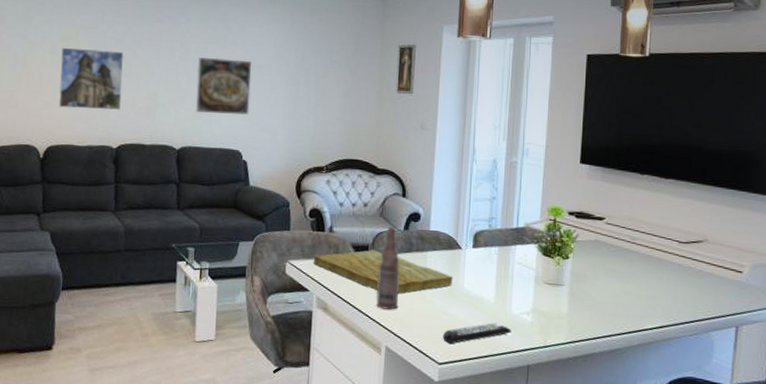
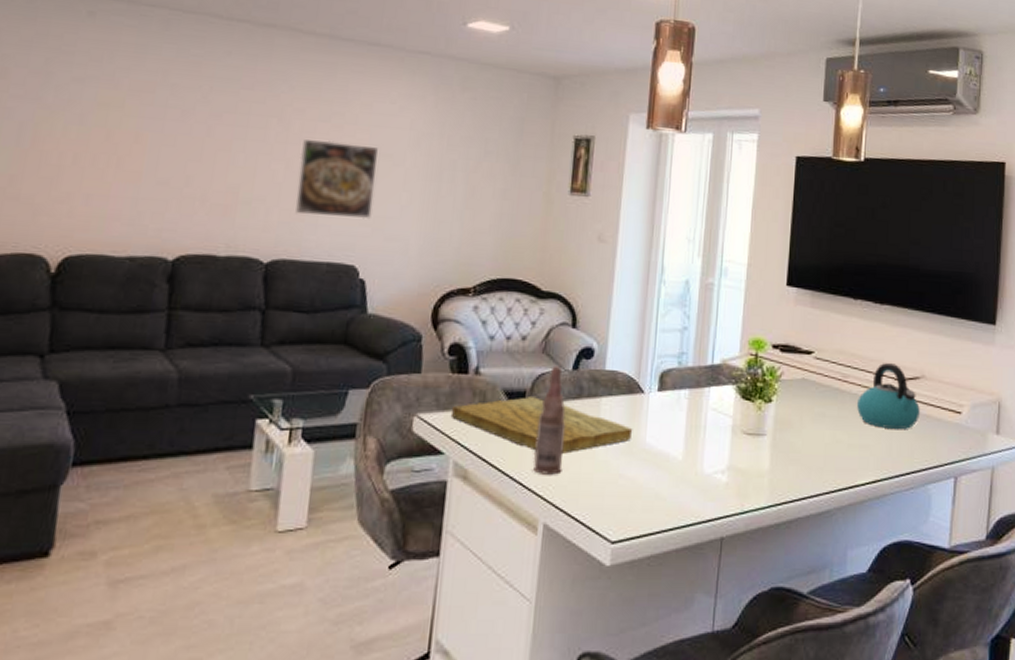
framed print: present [58,47,124,111] -> none [85,116,194,209]
remote control: present [443,322,511,344] -> none [618,485,702,516]
kettle: none [644,228,703,285] -> present [856,363,920,430]

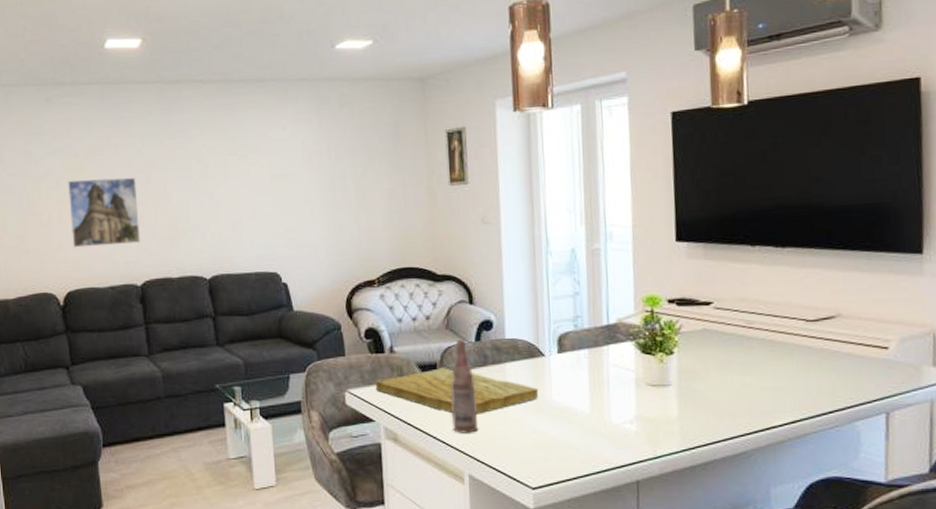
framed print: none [85,116,194,209] -> present [67,177,141,248]
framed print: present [295,140,379,220] -> none [218,169,283,236]
kettle: present [856,363,920,430] -> none [765,305,839,371]

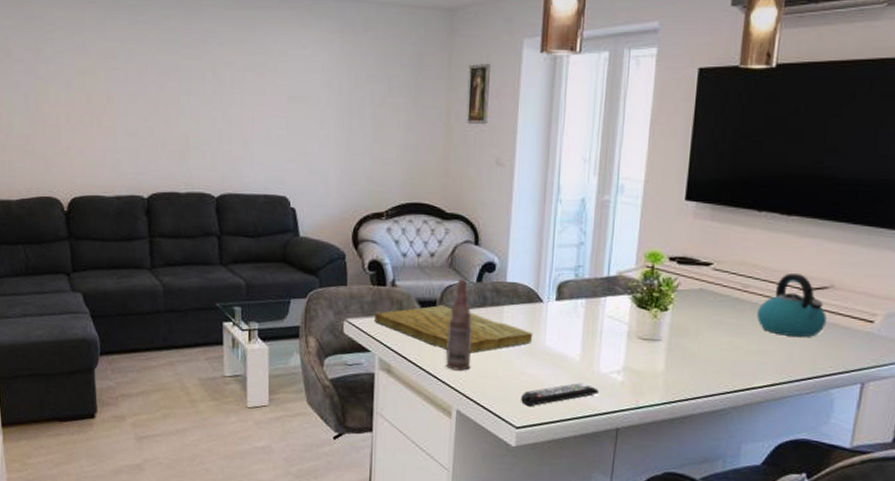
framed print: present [67,177,141,248] -> none [77,82,150,155]
remote control: none [534,436,613,466] -> present [521,382,599,407]
kettle: none [765,305,839,371] -> present [756,273,827,338]

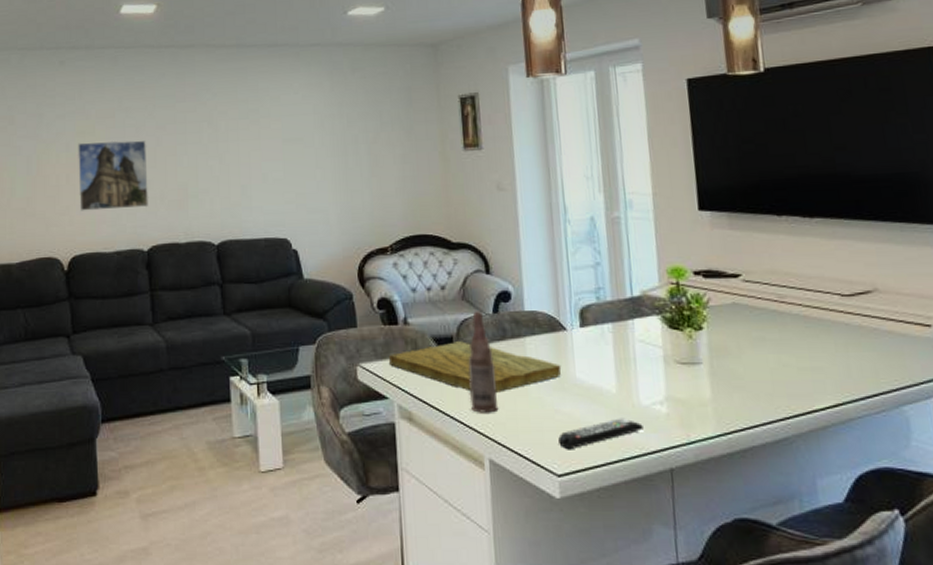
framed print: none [77,82,150,155] -> present [77,140,149,211]
kettle: present [756,273,827,338] -> none [799,279,879,349]

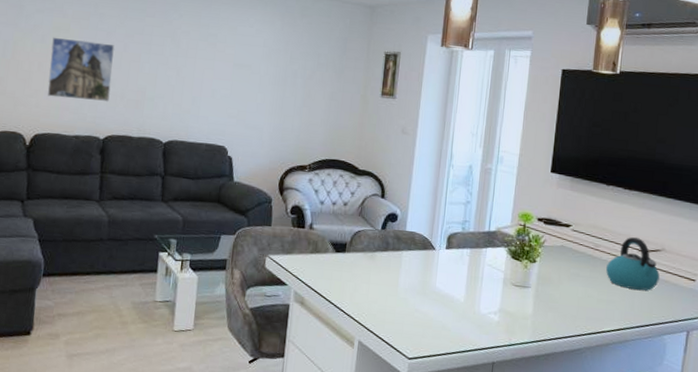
cutting board: present [388,341,562,393] -> none [292,247,426,291]
bottle: present [468,311,499,413] -> none [351,226,376,306]
remote control: present [558,418,644,450] -> none [414,320,479,340]
kettle: none [799,279,879,349] -> present [605,237,660,291]

